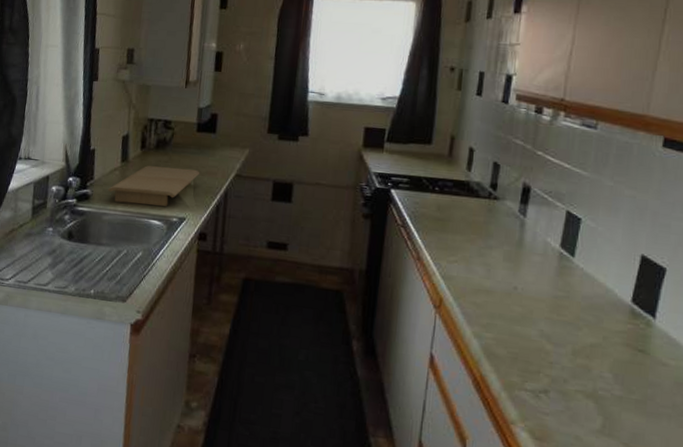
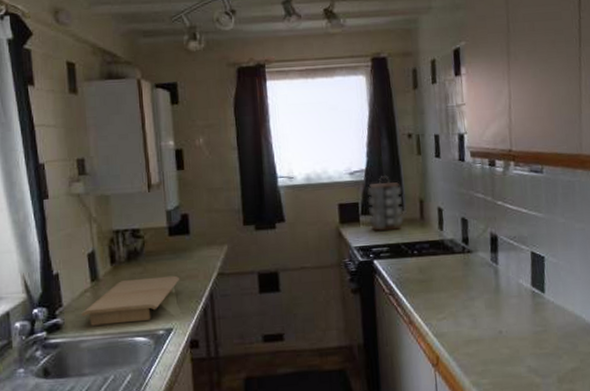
spice rack: none [393,105,434,164] -> present [367,174,404,231]

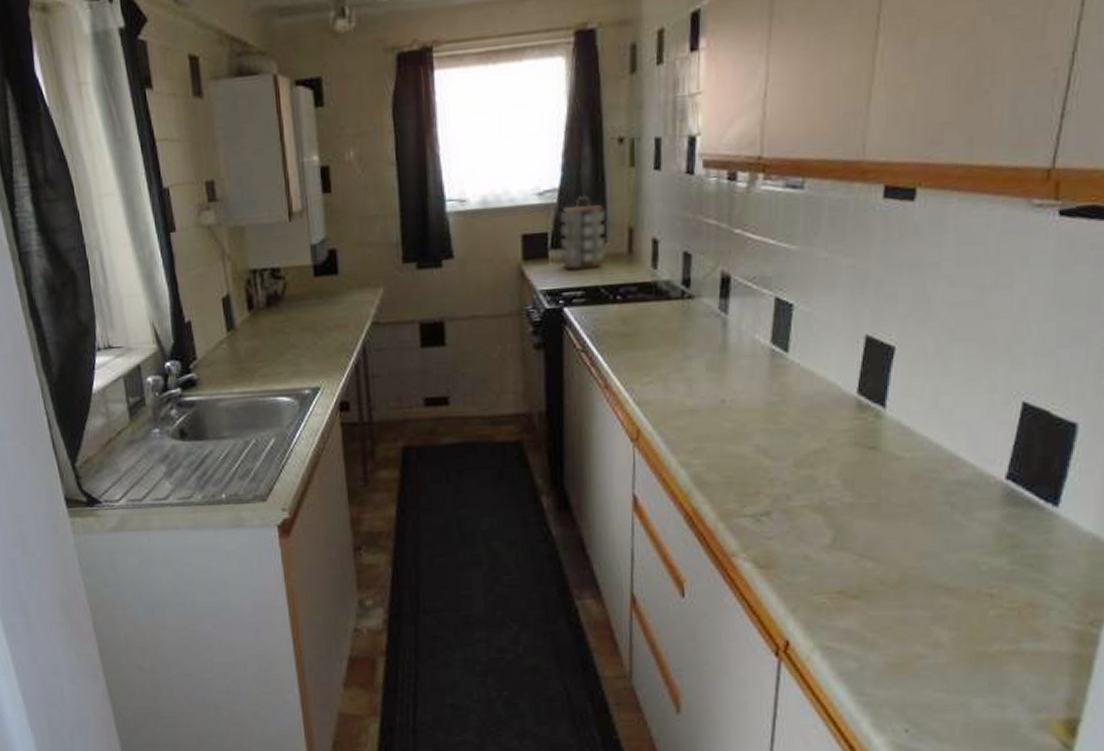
cutting board: present [80,275,180,326] -> none [216,325,328,383]

